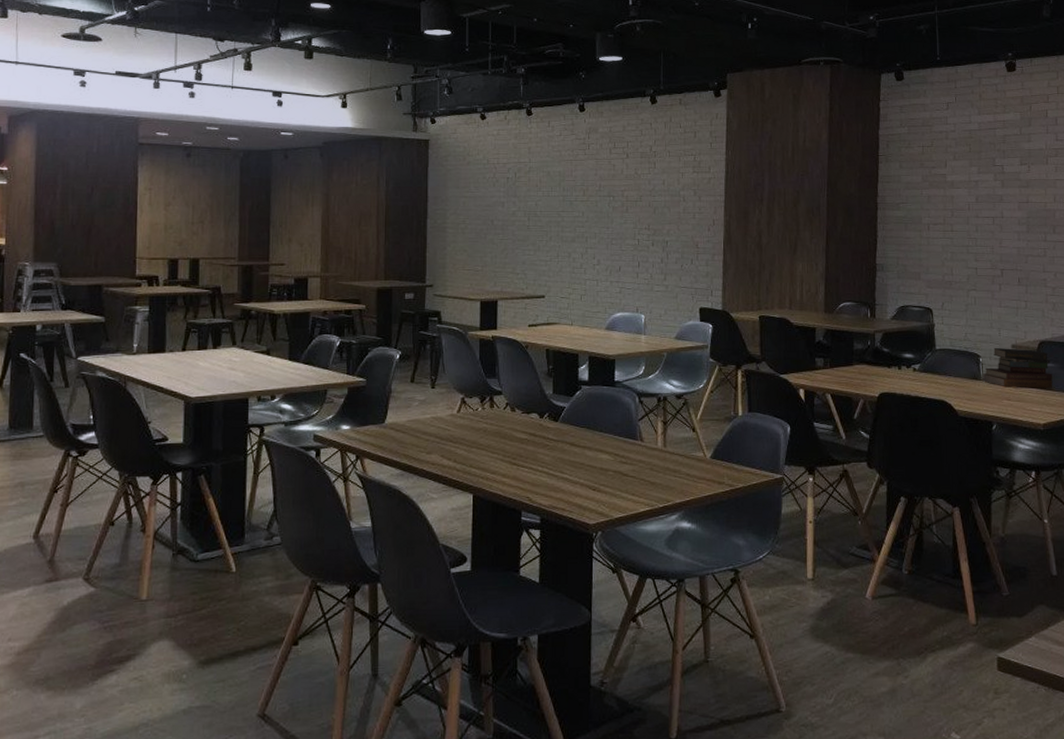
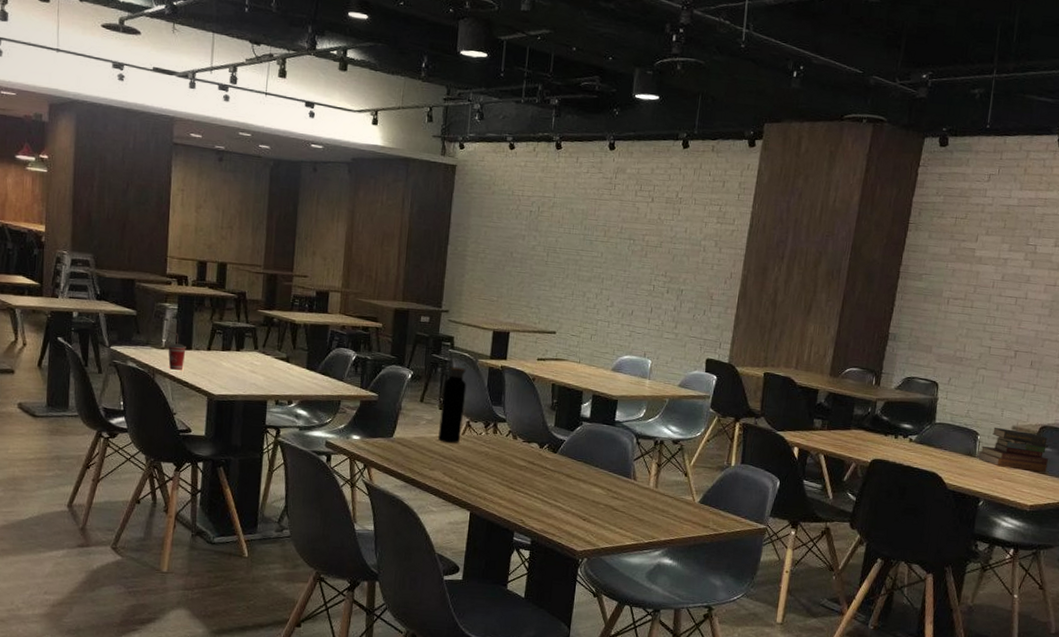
beverage cup: none [137,333,160,377] -> present [165,329,186,371]
water bottle: none [433,335,458,423] -> present [438,360,467,443]

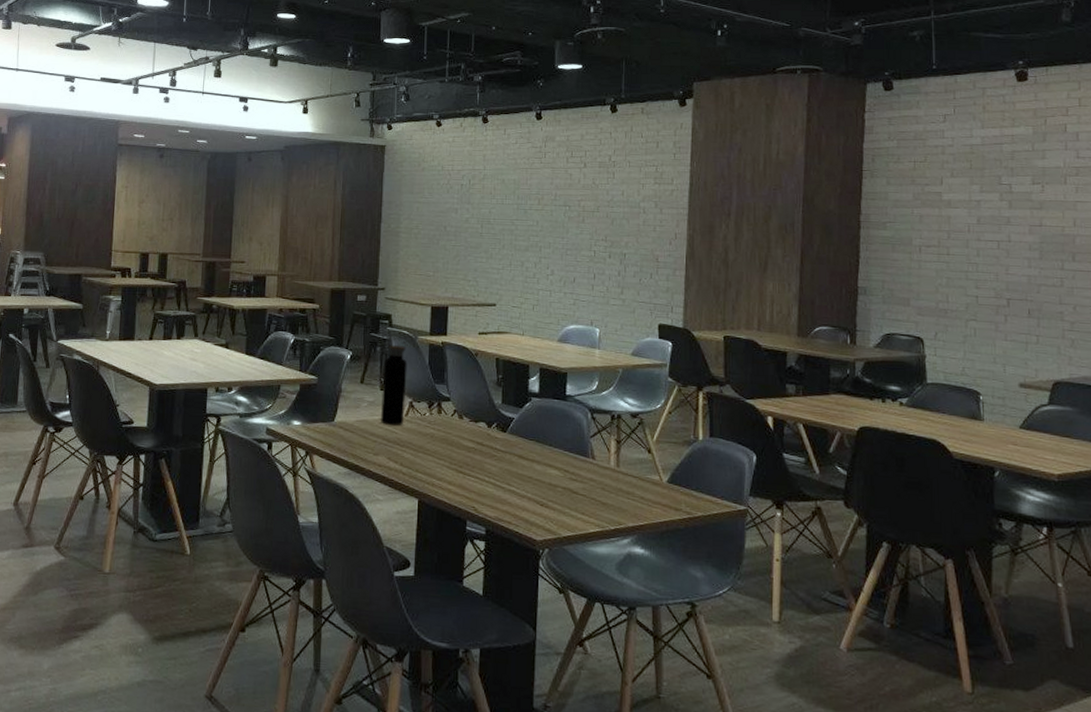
beverage cup: present [165,329,186,371] -> none [110,321,129,362]
books: present [977,428,1049,472] -> none [983,386,1071,435]

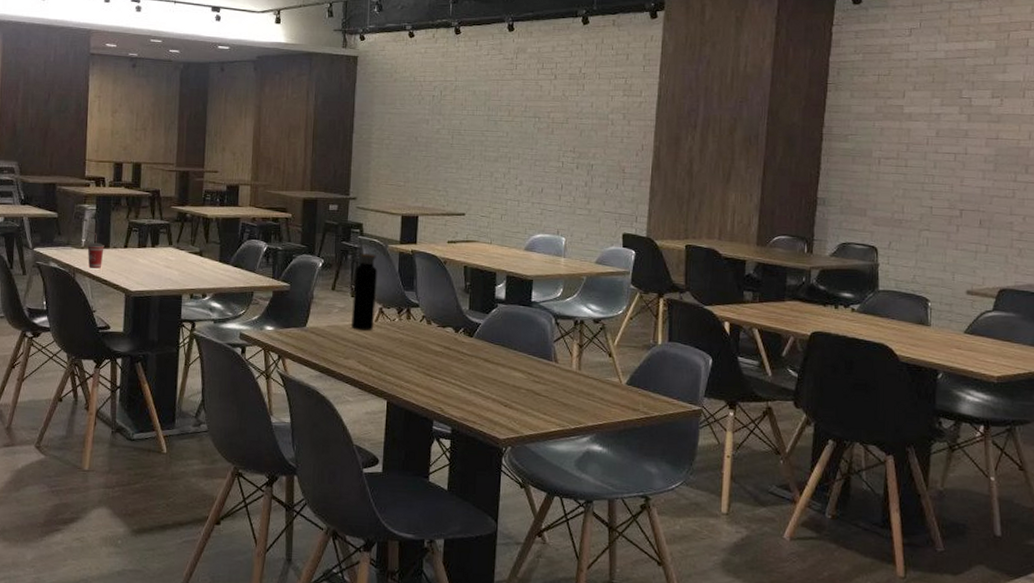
beverage cup: none [110,321,129,362] -> present [85,229,104,270]

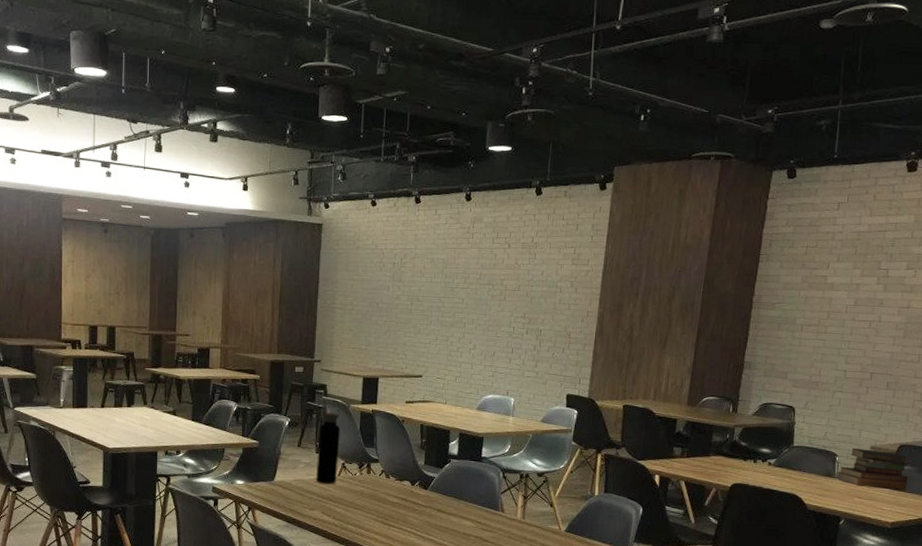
beverage cup: present [85,229,104,270] -> none [63,390,82,428]
books: none [930,293,1012,339] -> present [836,448,908,490]

